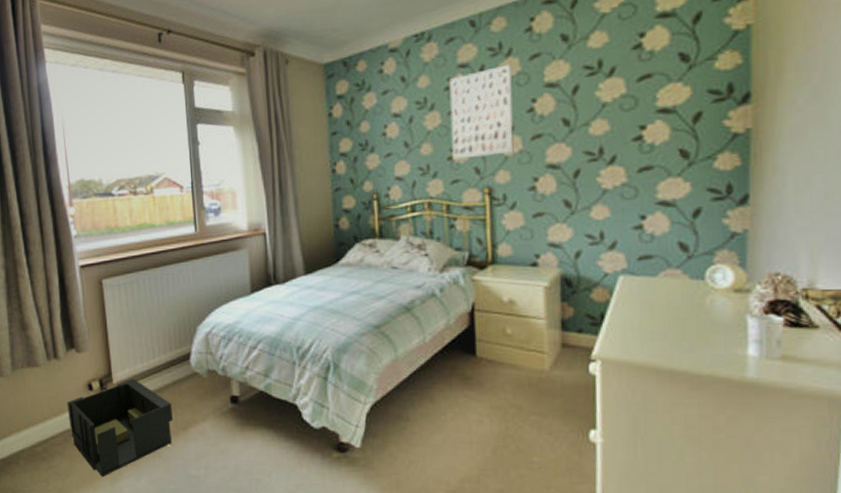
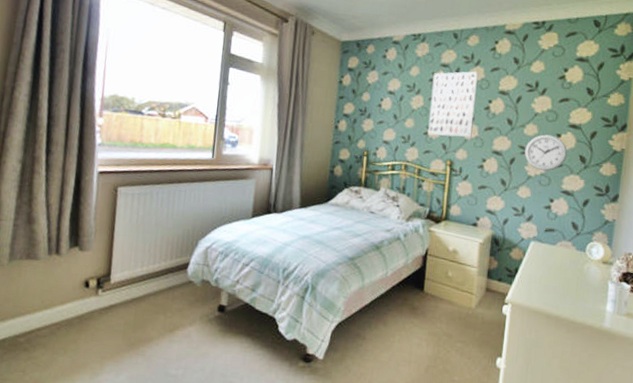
storage bin: present [67,378,174,478] -> none [58,280,163,371]
wall clock: none [594,129,660,180] -> present [524,134,568,171]

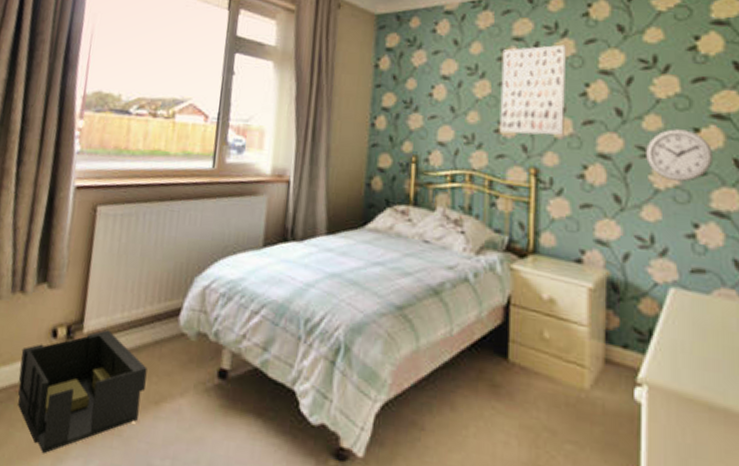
storage bin: none [58,280,163,371] -> present [18,329,148,454]

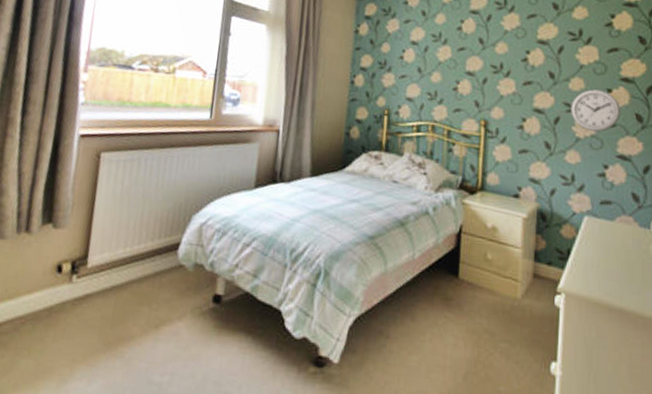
storage bin: present [18,329,148,454] -> none [23,264,148,378]
wall art: present [499,44,567,135] -> none [457,18,513,93]

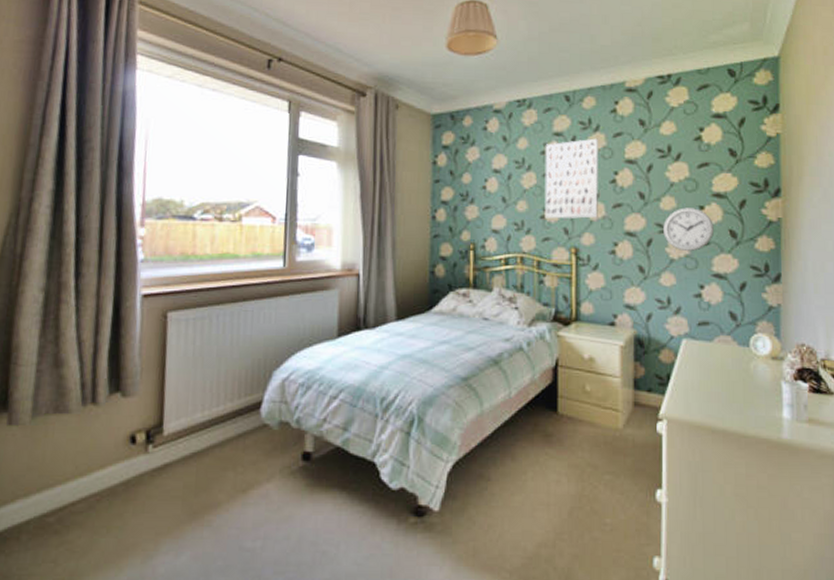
wall art: none [457,18,513,93] -> present [544,138,599,219]

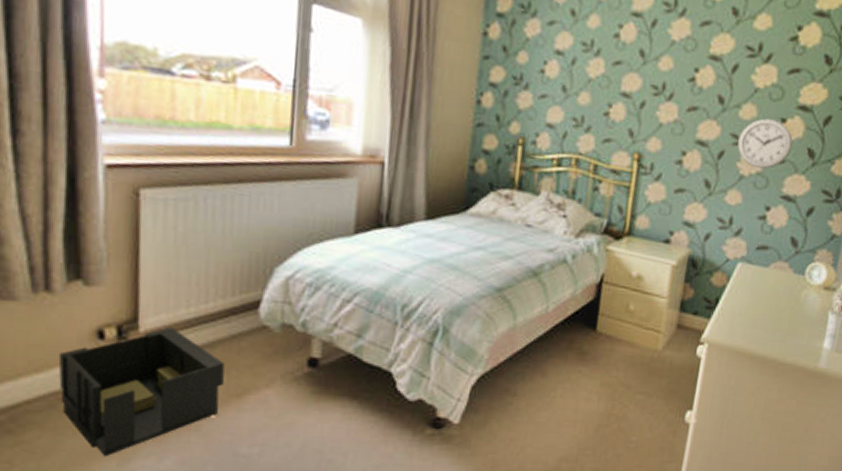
storage bin: none [98,430,233,554] -> present [58,327,225,457]
wall art: present [544,138,599,219] -> none [608,24,682,121]

